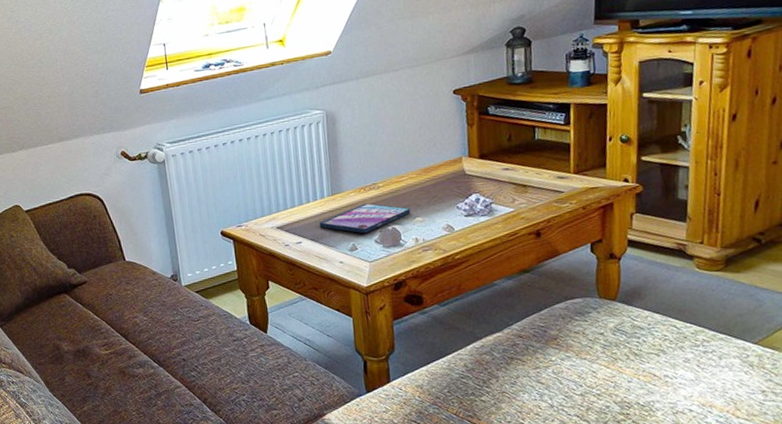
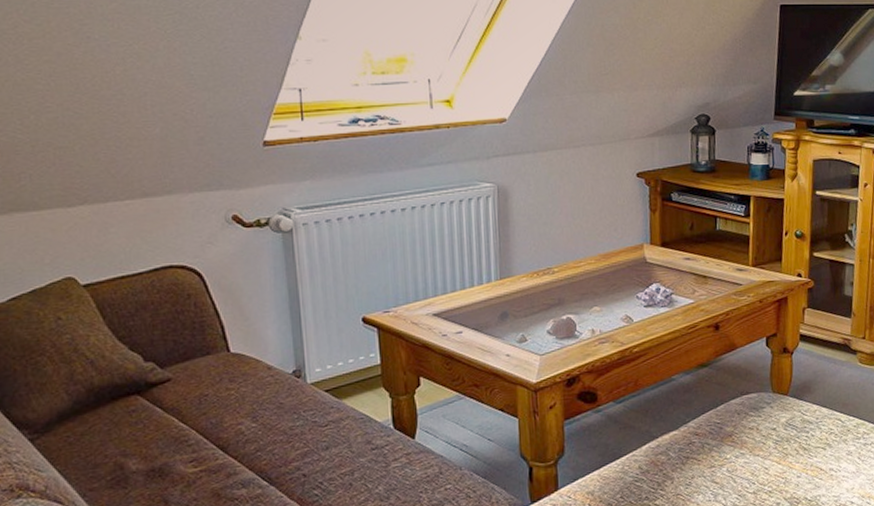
video game case: present [319,203,411,234] -> none [484,289,588,324]

